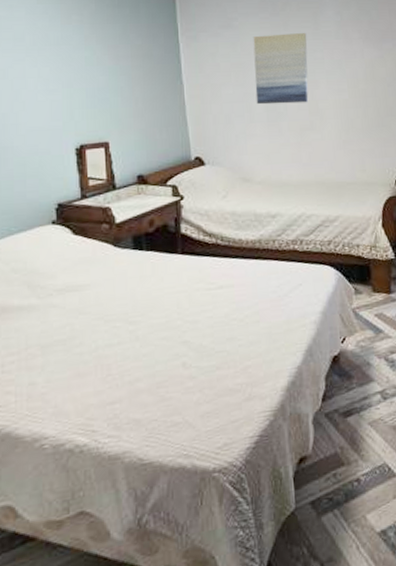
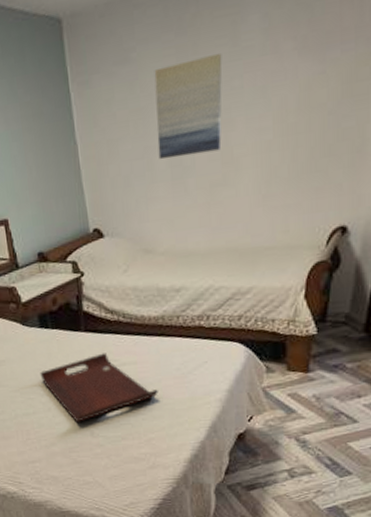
serving tray: none [129,276,255,352] -> present [40,353,158,423]

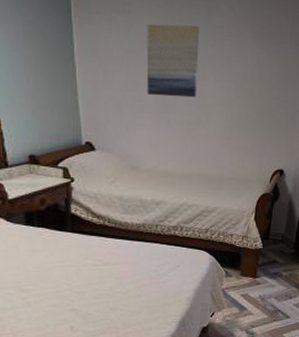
serving tray: present [40,353,158,423] -> none [22,253,137,318]

